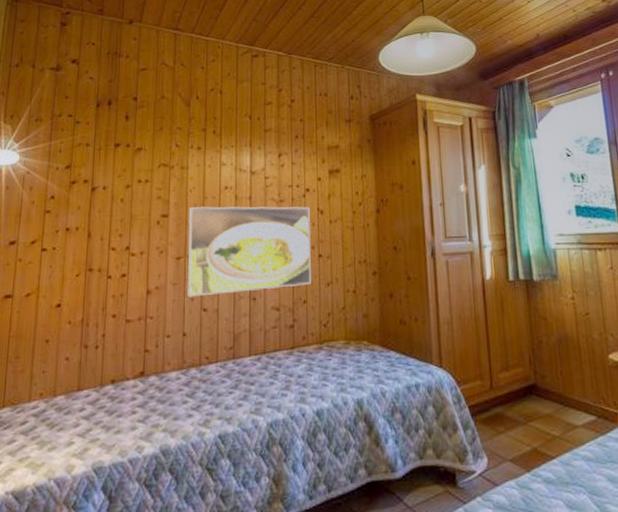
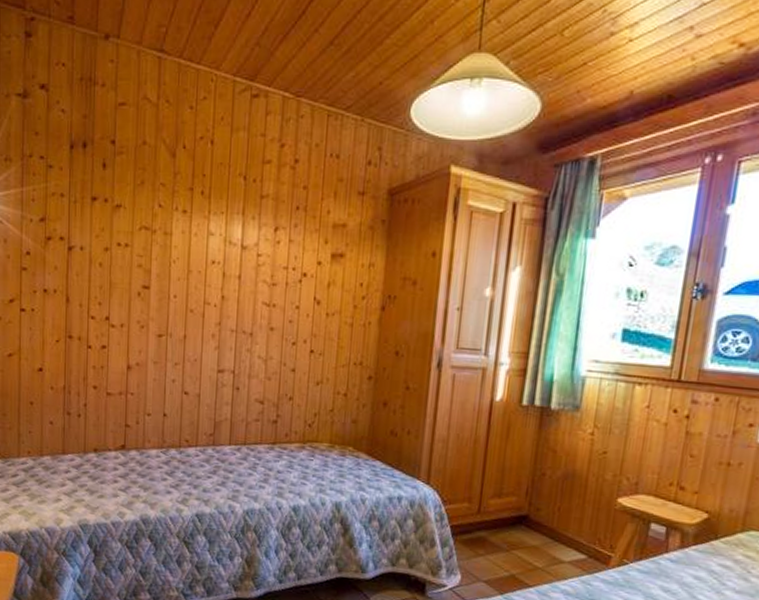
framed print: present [188,206,311,297] -> none [169,281,305,381]

